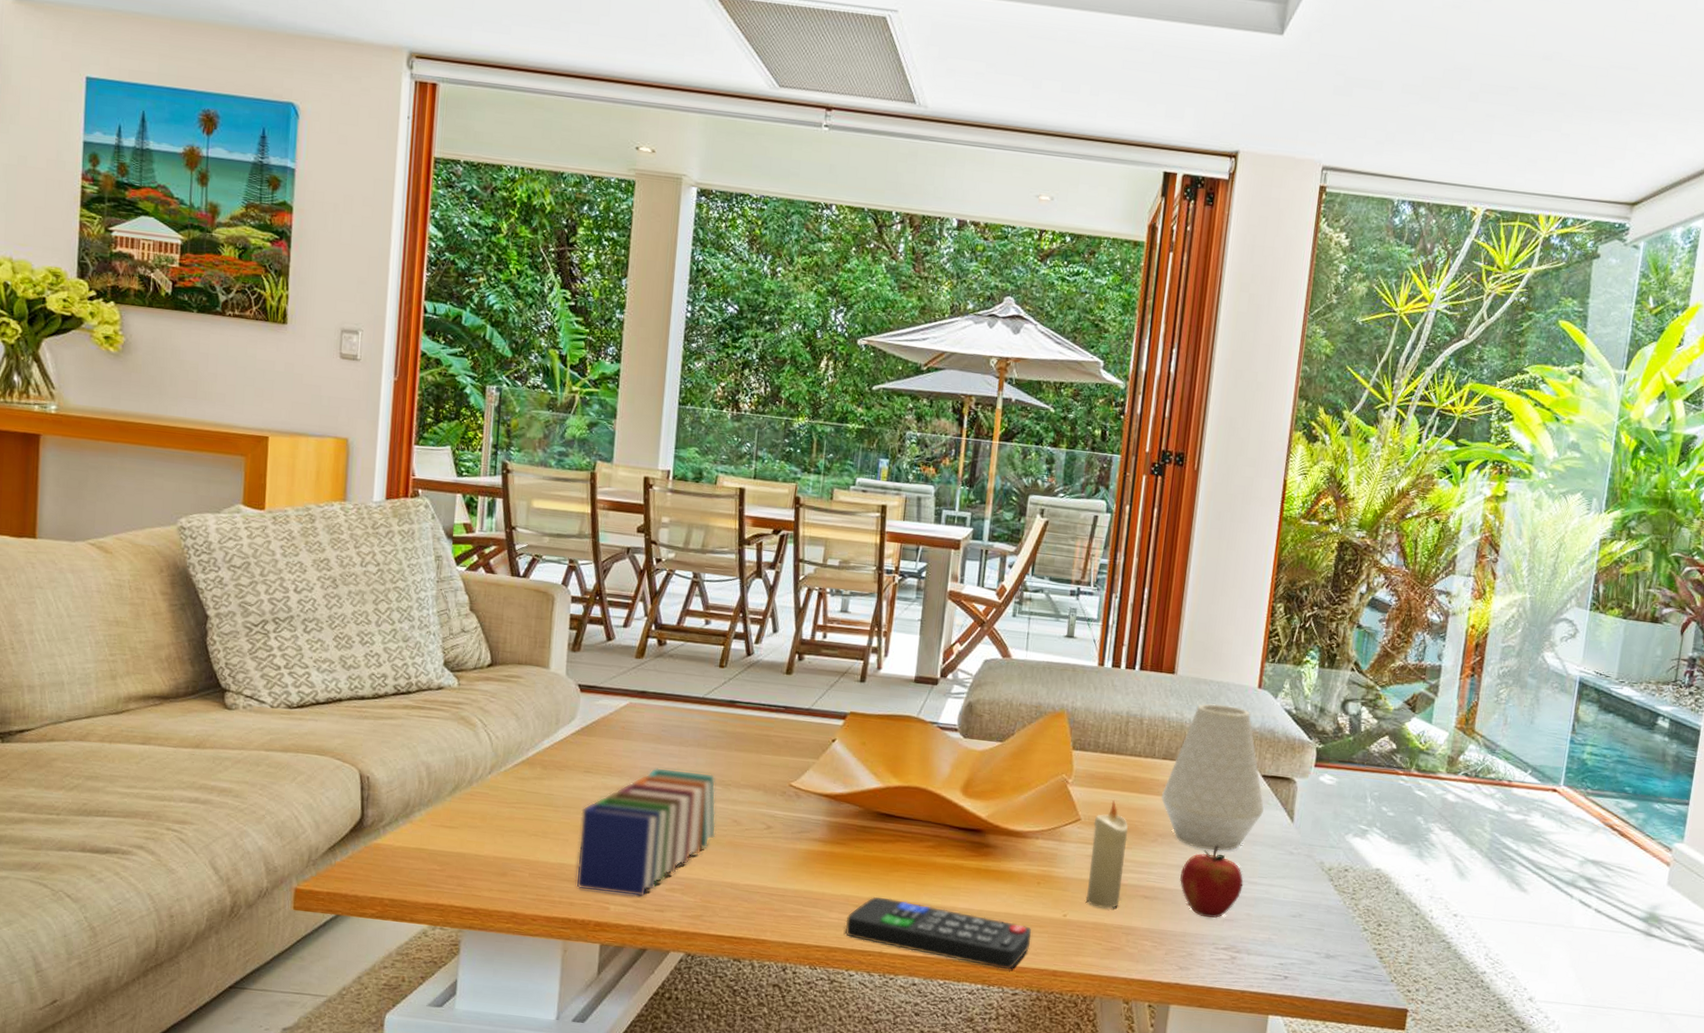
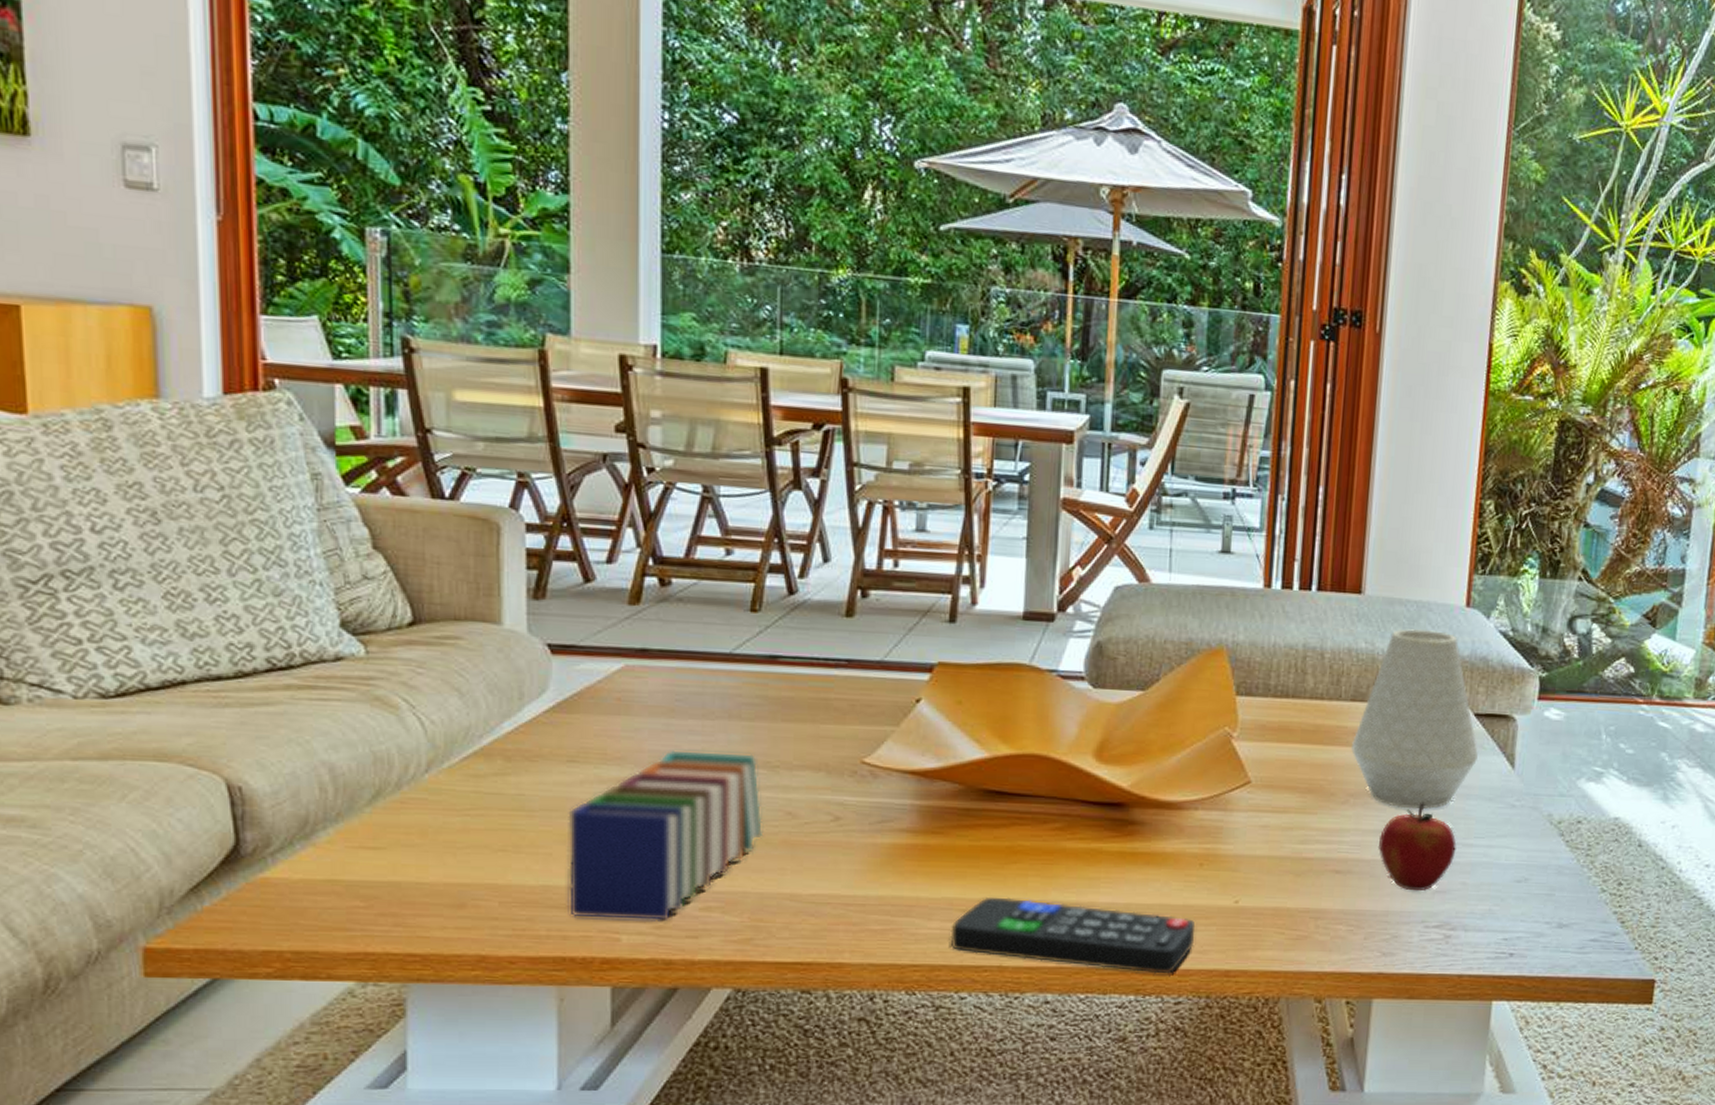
candle: present [1086,800,1129,909] -> none [1263,756,1312,889]

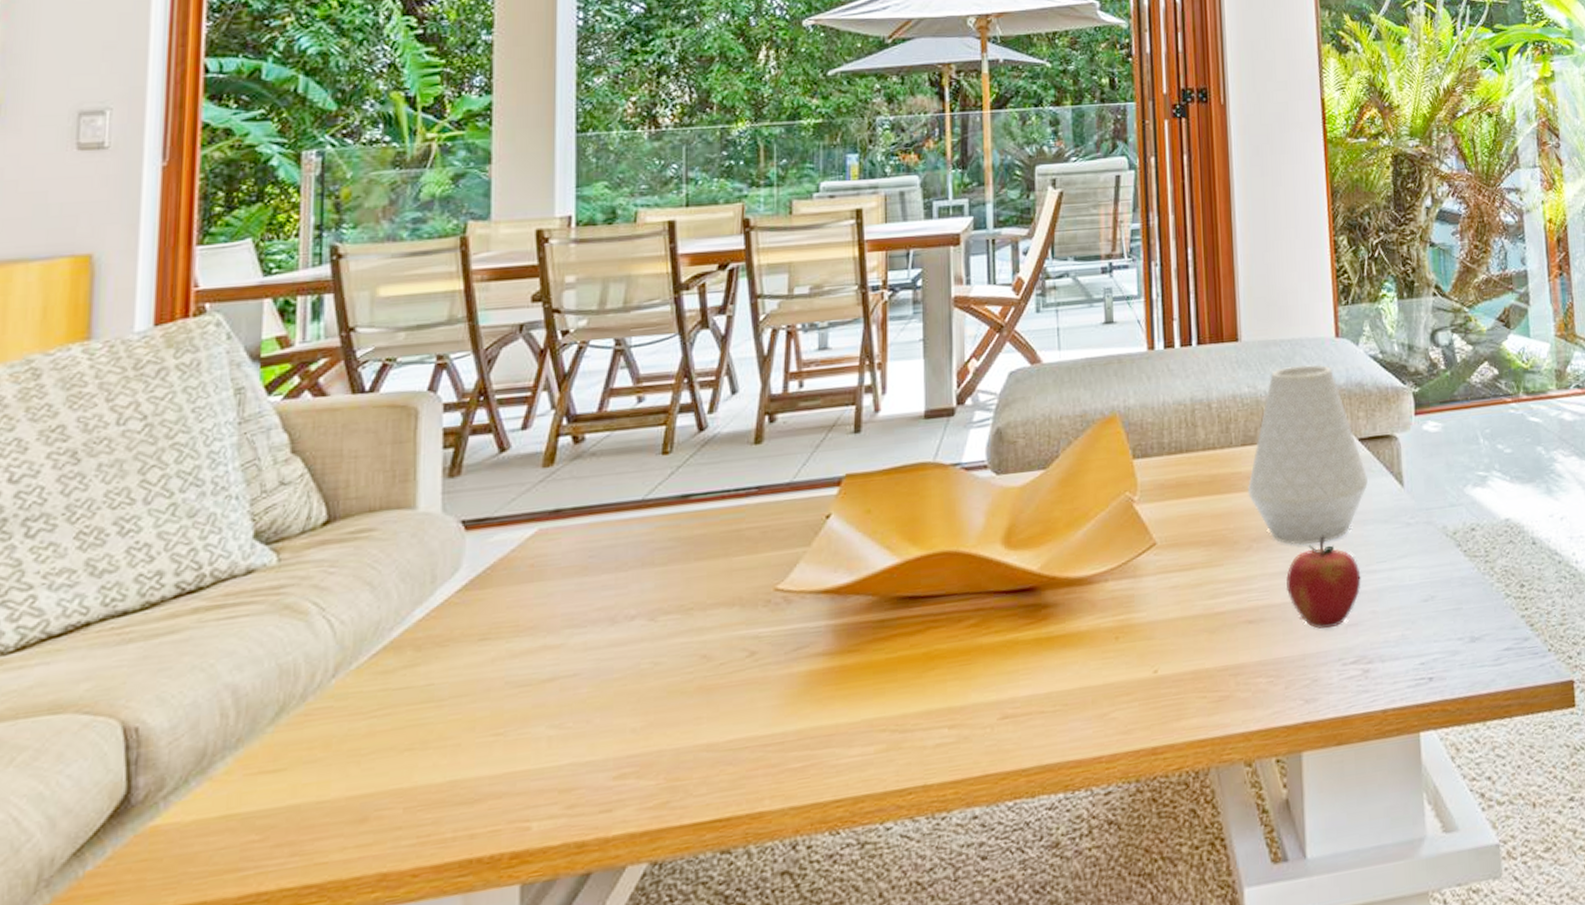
book: present [568,749,764,922] -> none [476,600,679,812]
remote control: present [950,896,1196,974] -> none [872,697,1119,777]

